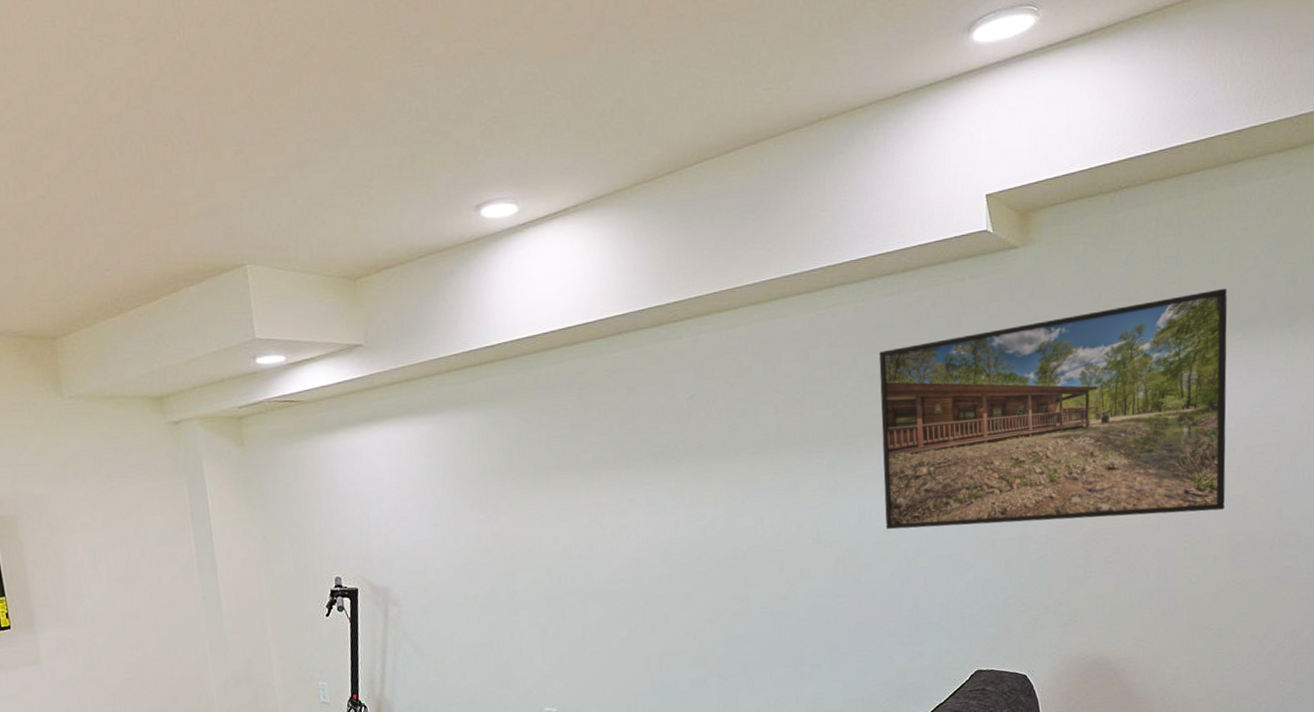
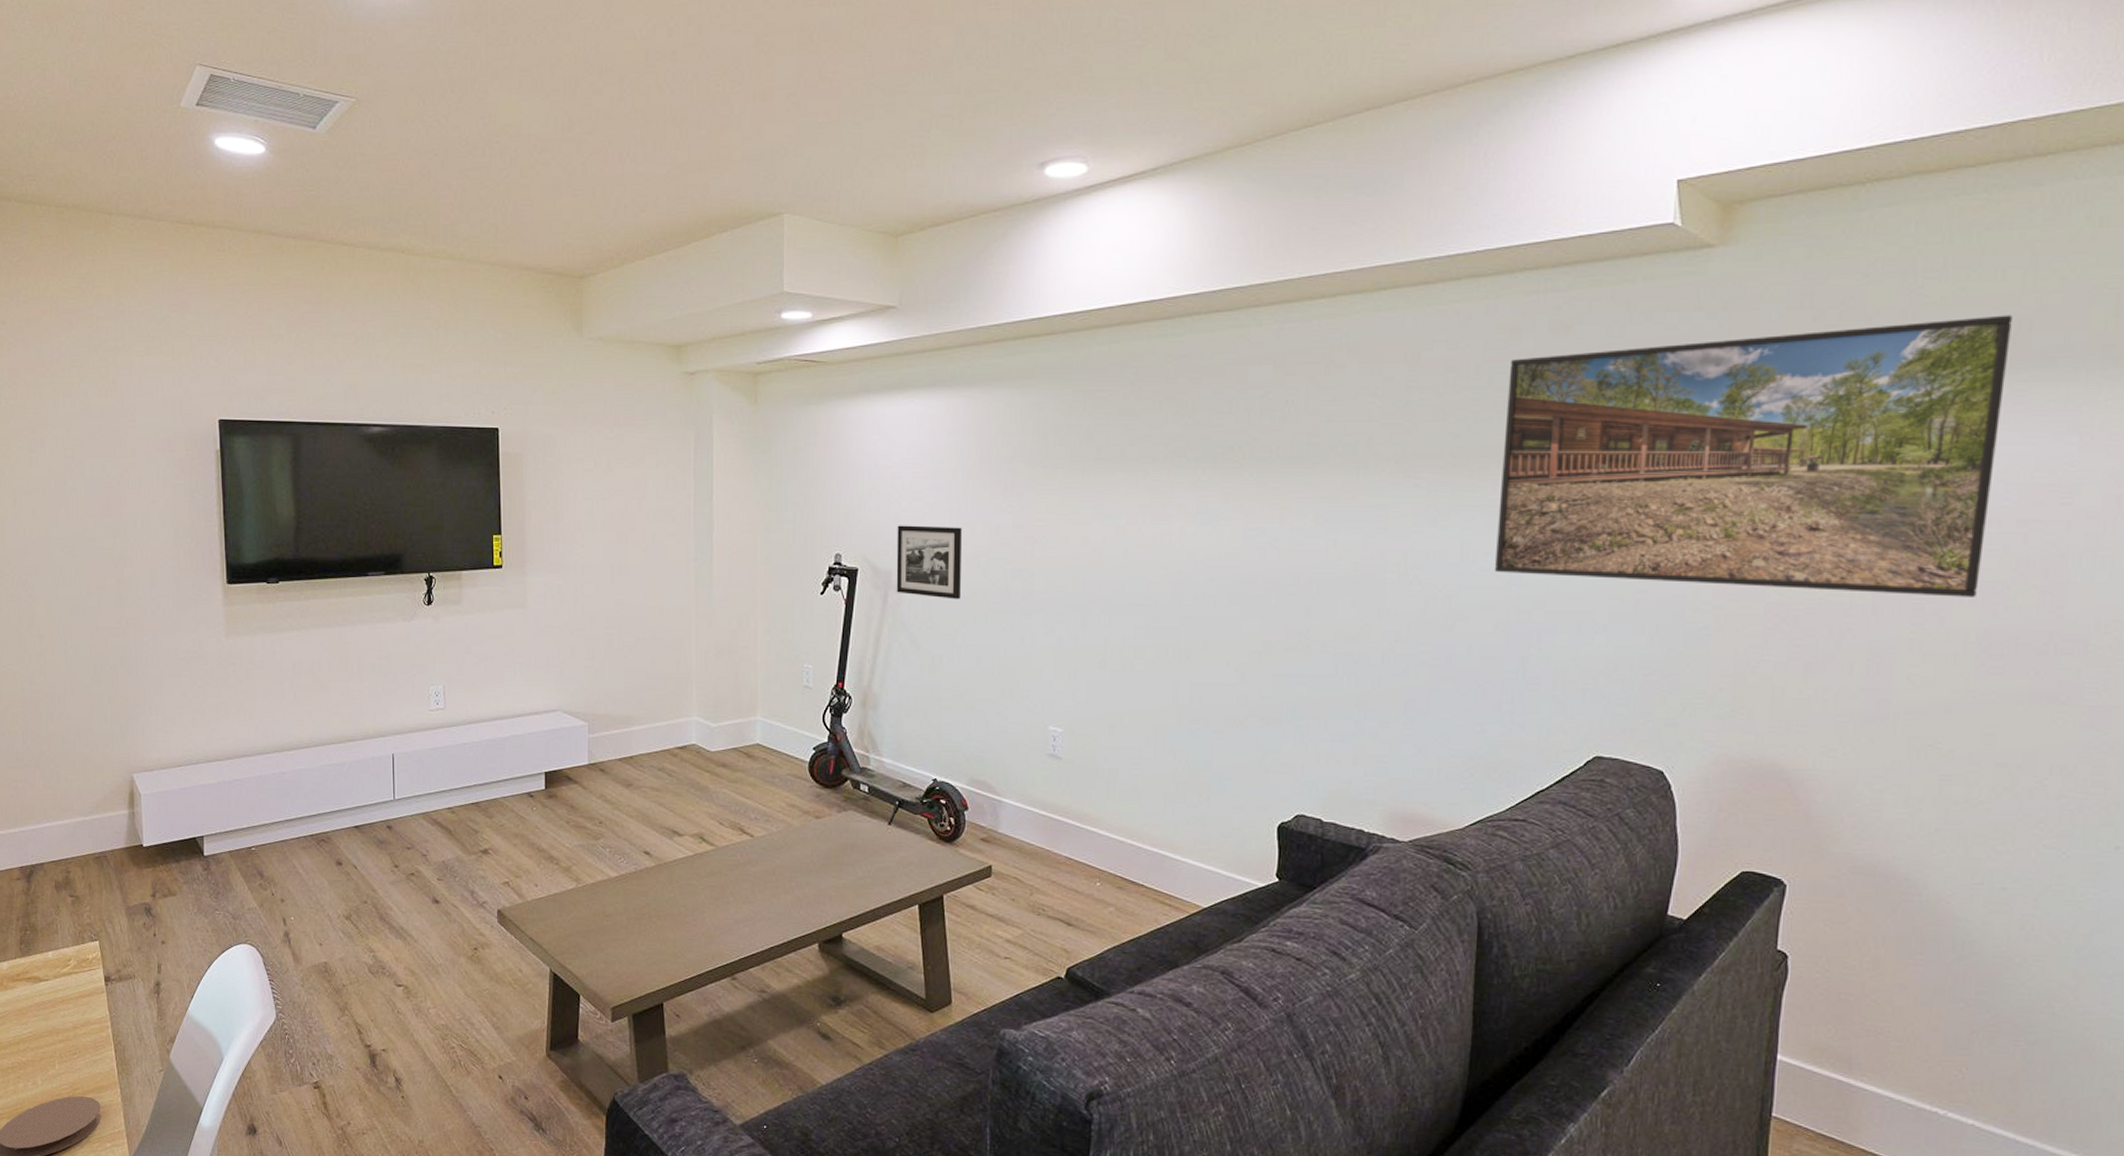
picture frame: none [388,540,454,607] -> present [896,525,962,600]

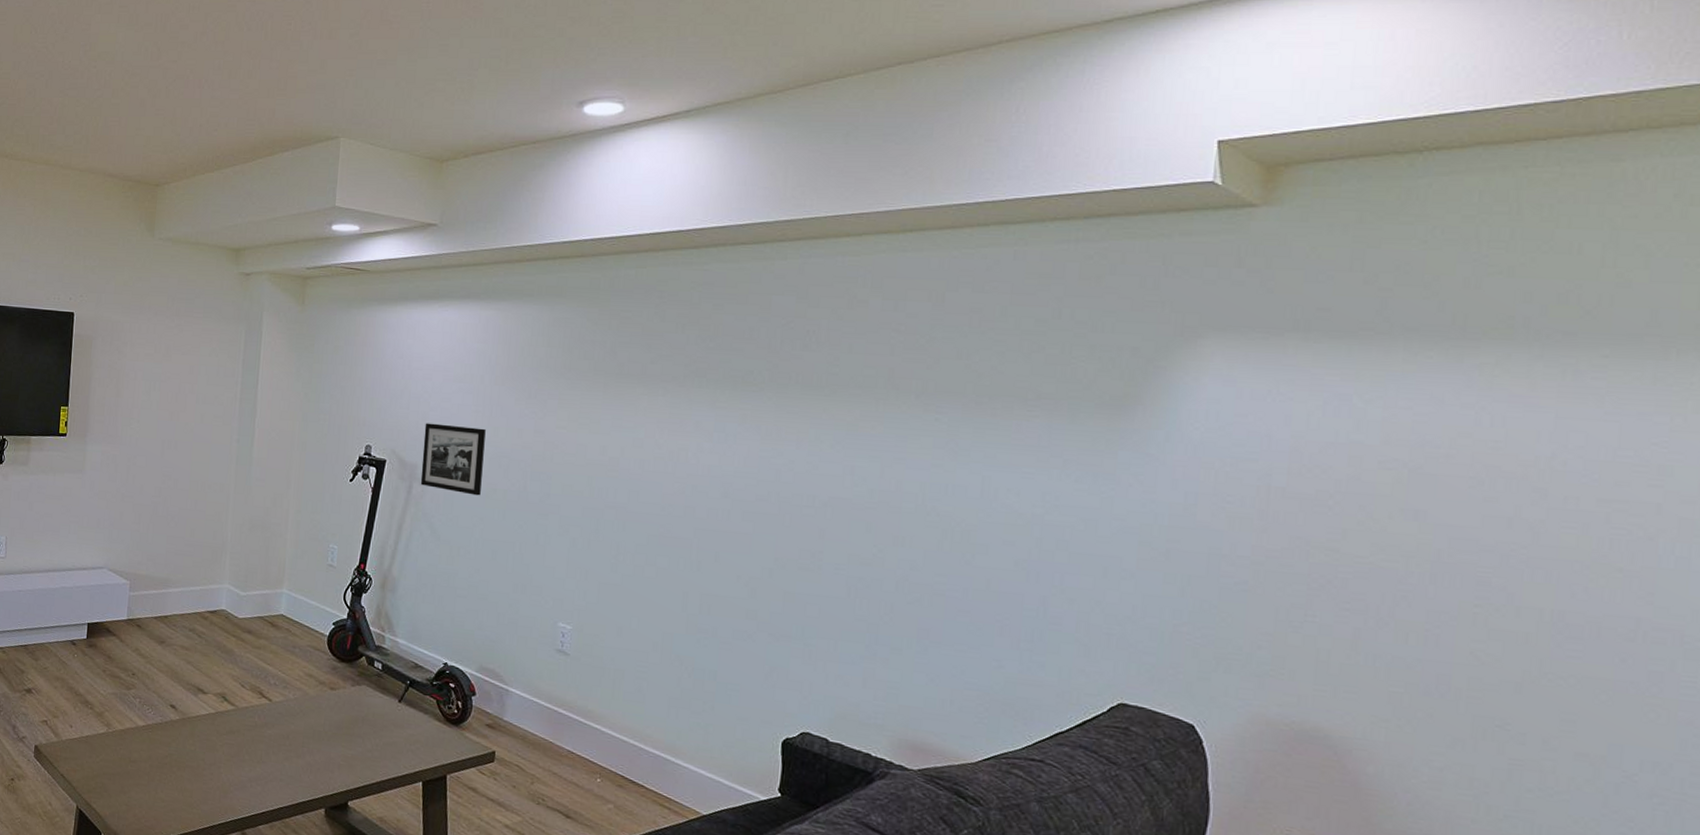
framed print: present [1494,315,2013,597] -> none [1015,288,1590,575]

